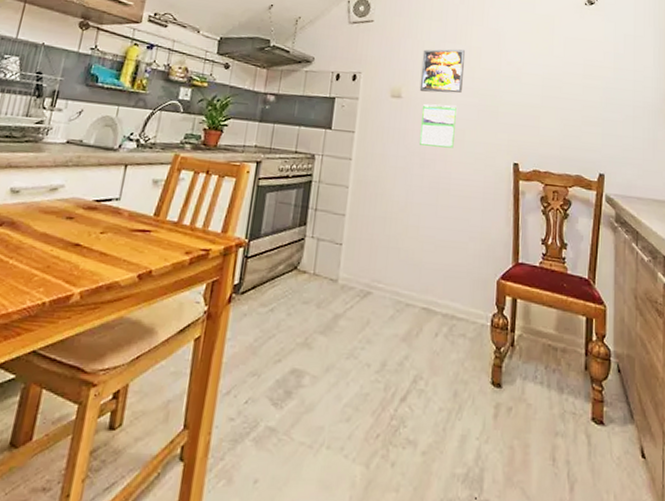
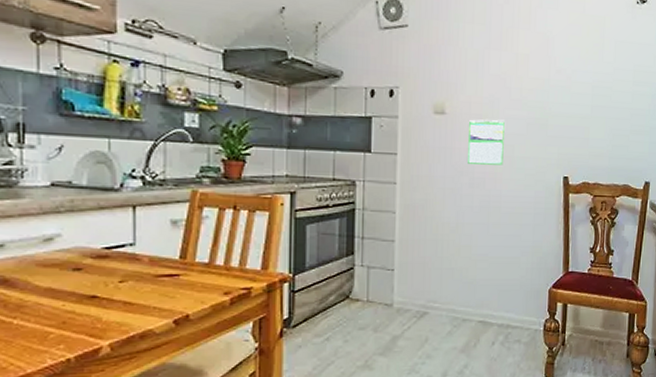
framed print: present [419,49,465,93] -> none [464,57,511,107]

